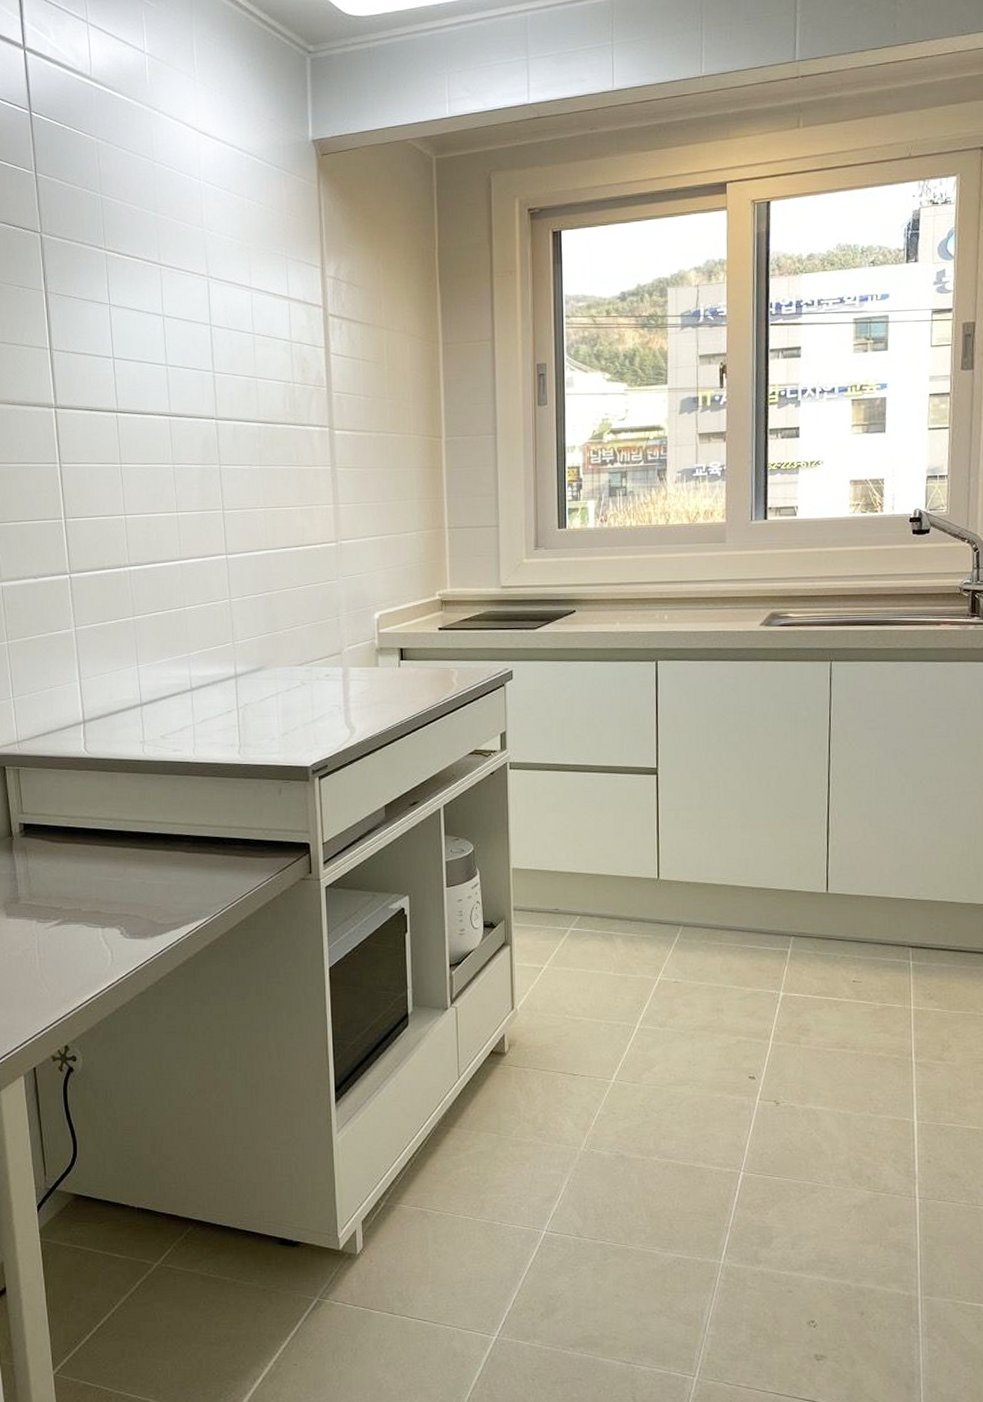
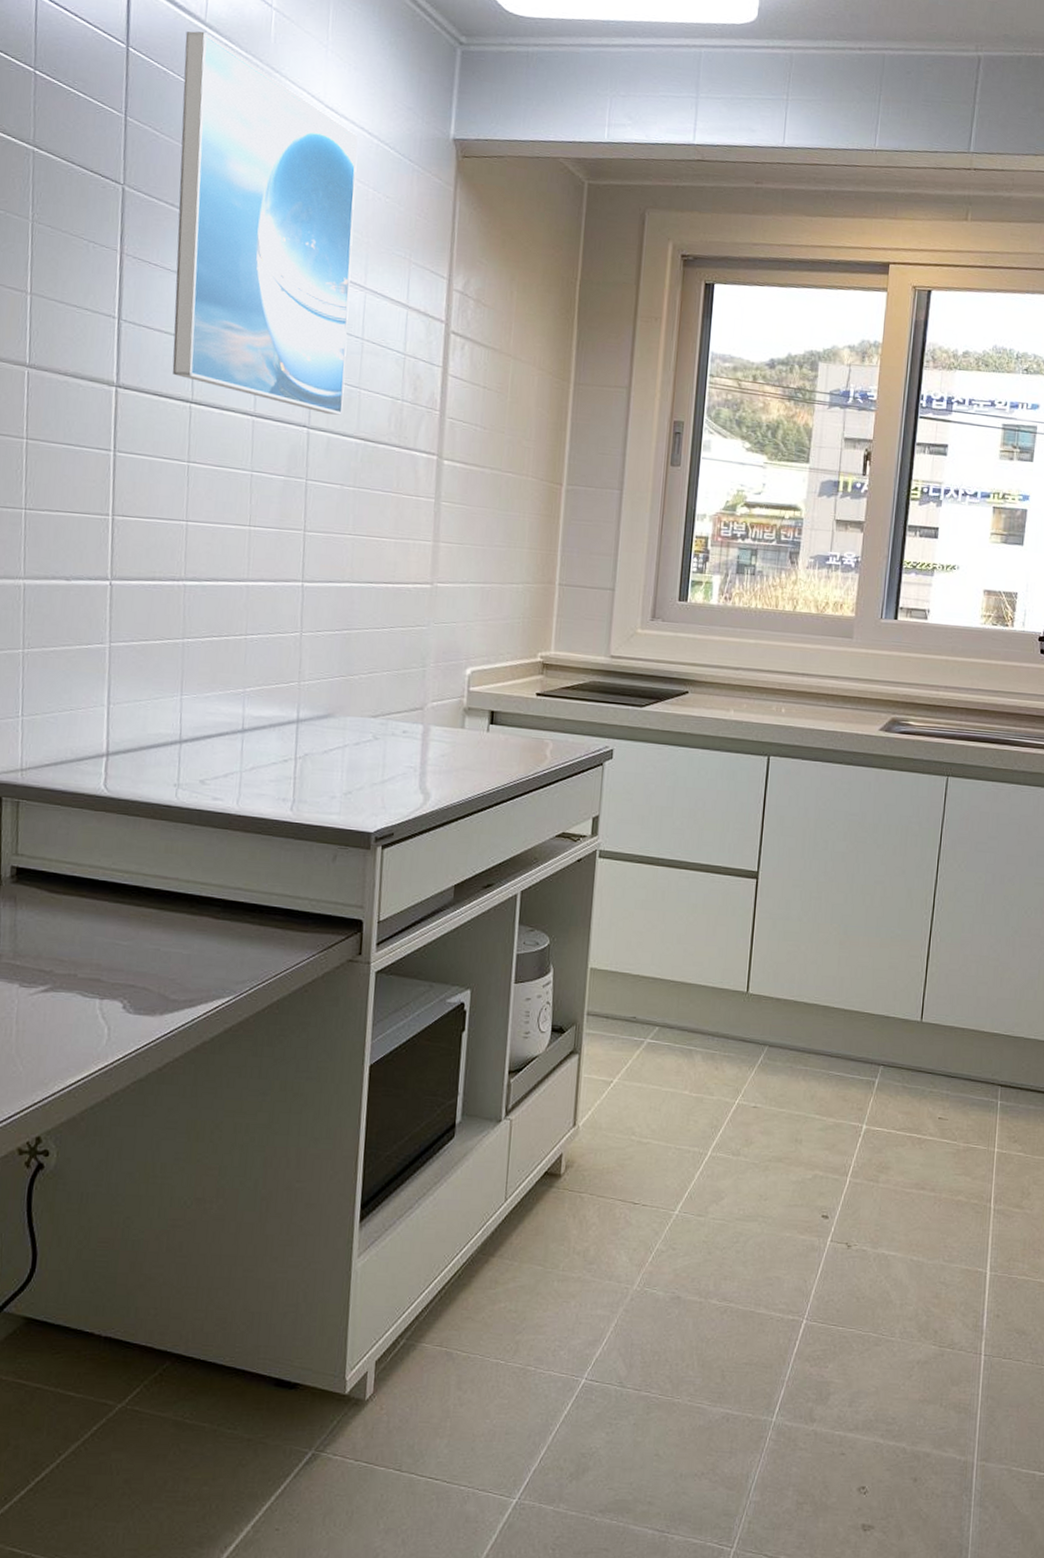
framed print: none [76,86,244,405] -> present [172,31,358,415]

